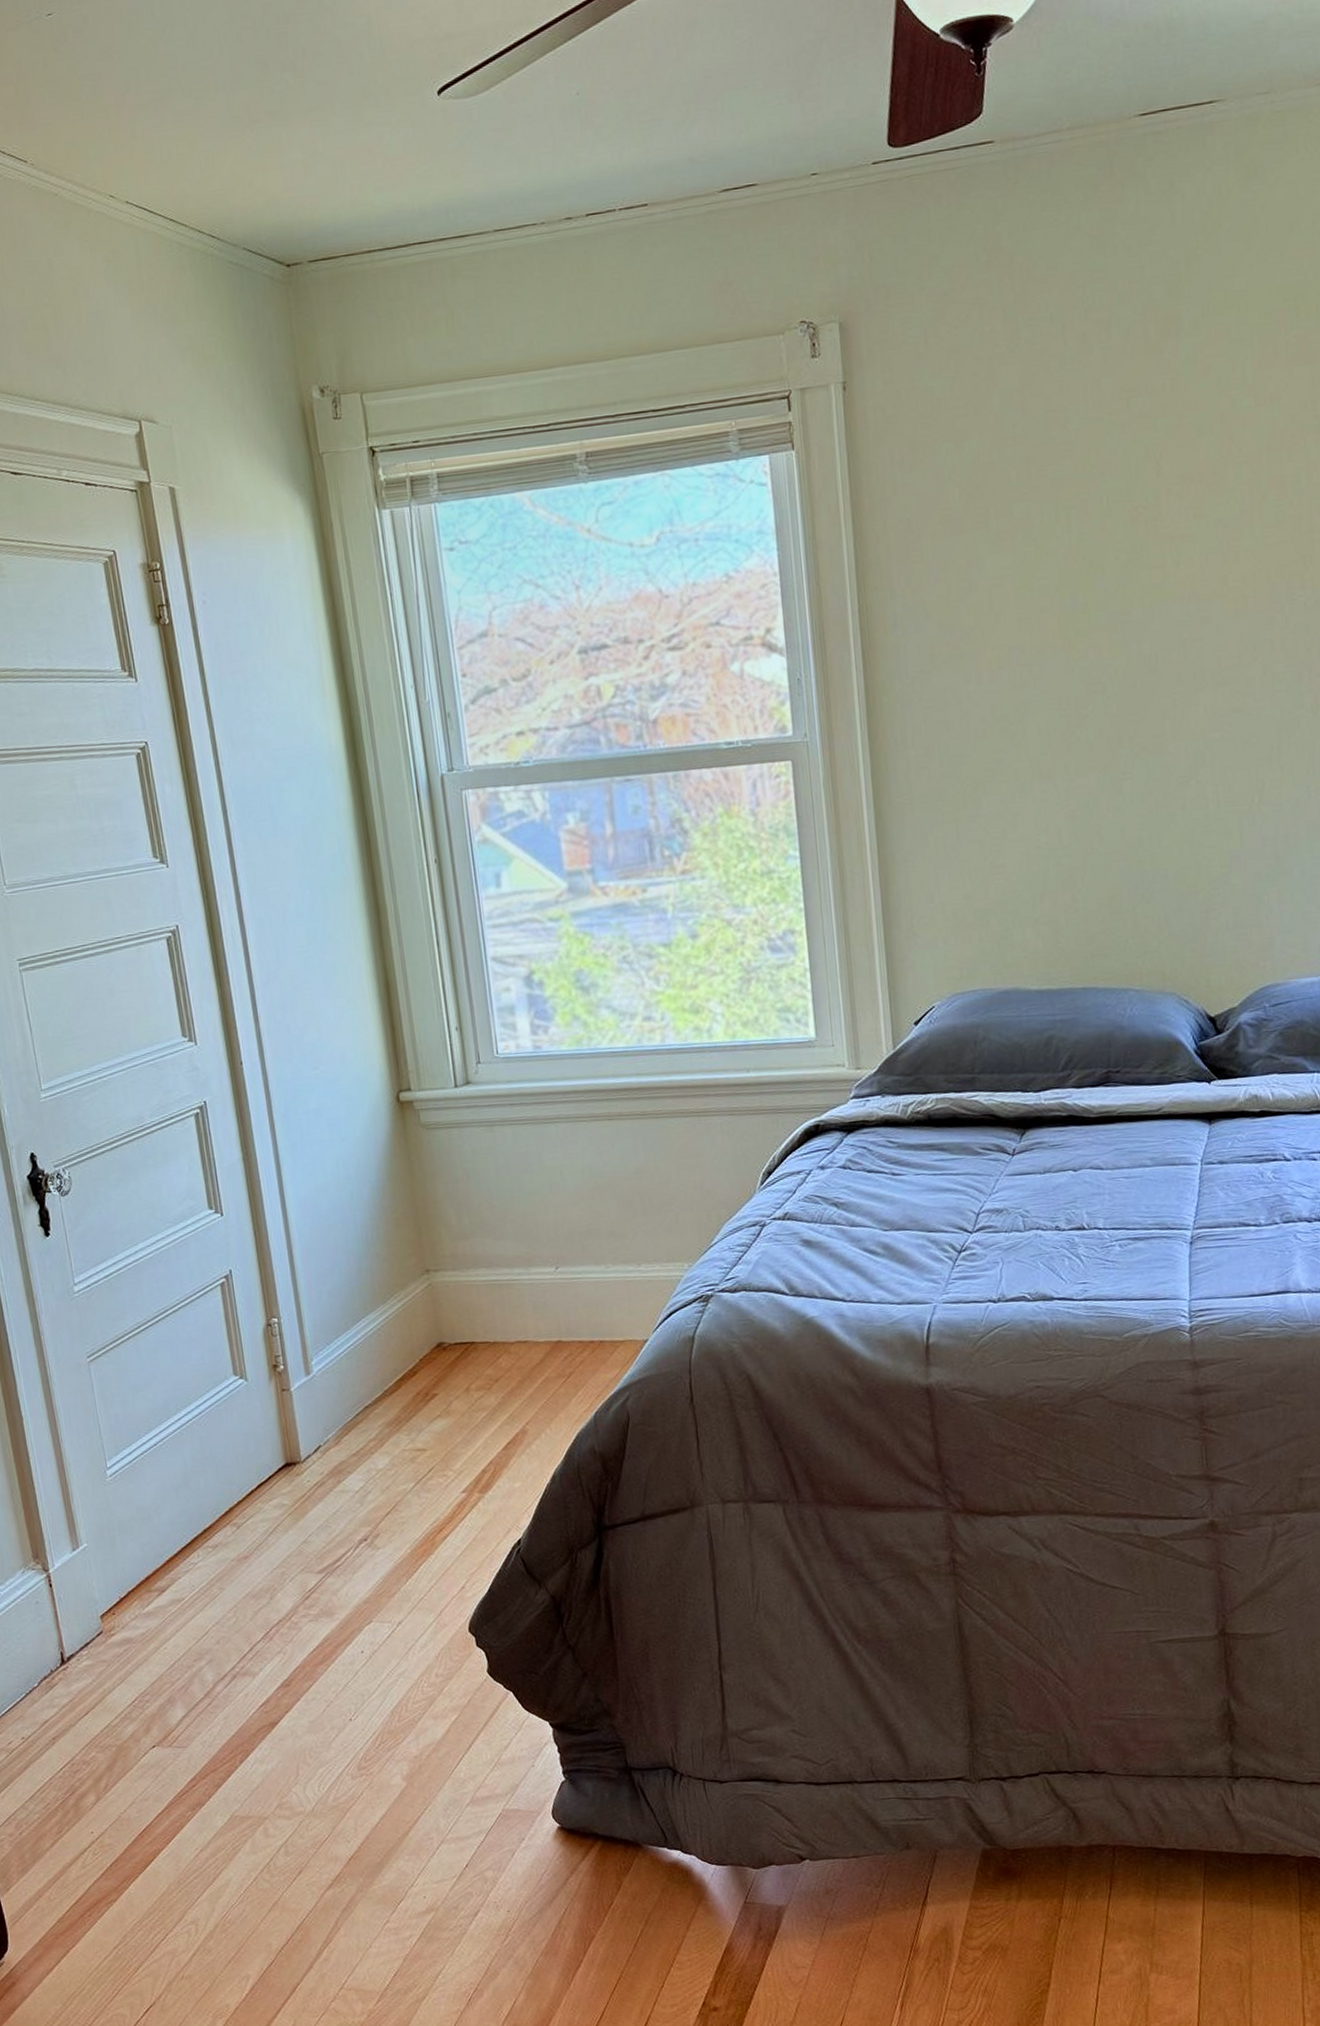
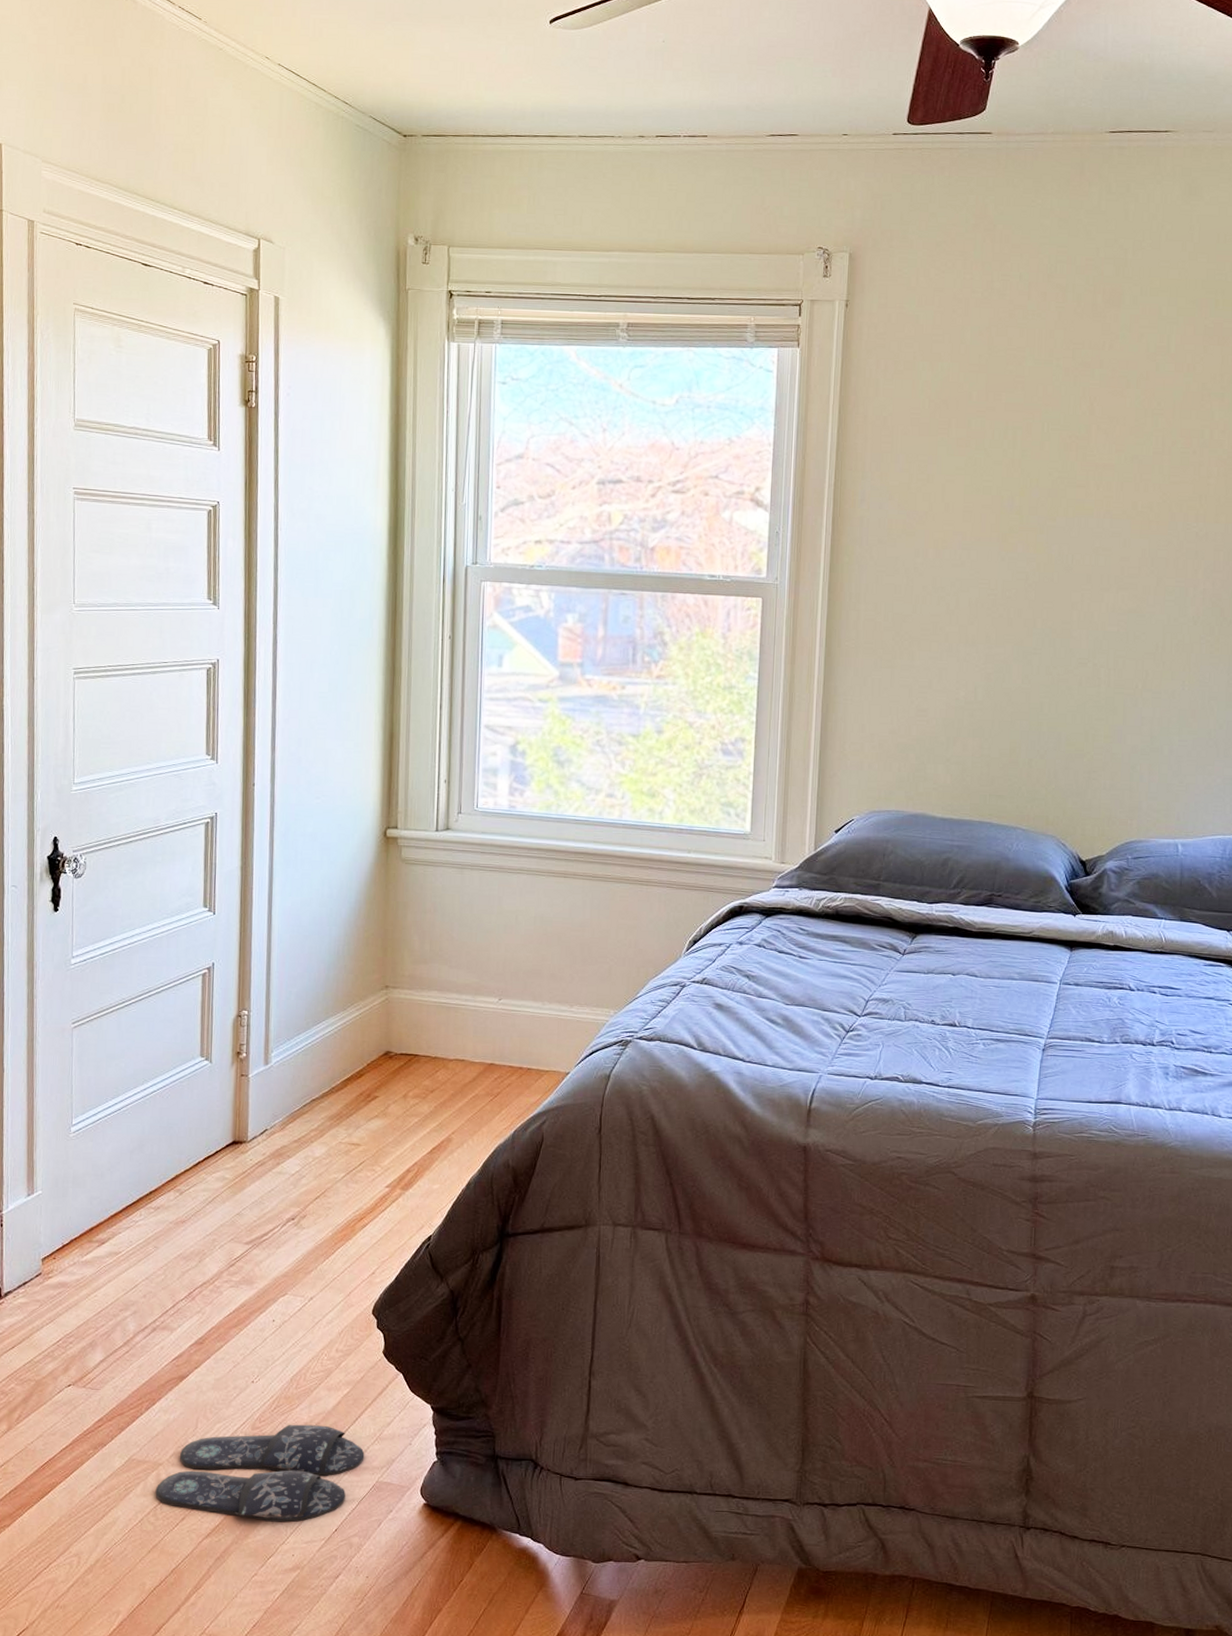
slippers: none [265,1757,485,1865] -> present [155,1424,365,1522]

